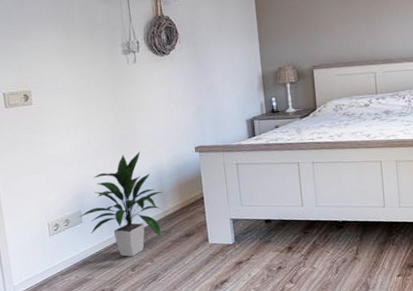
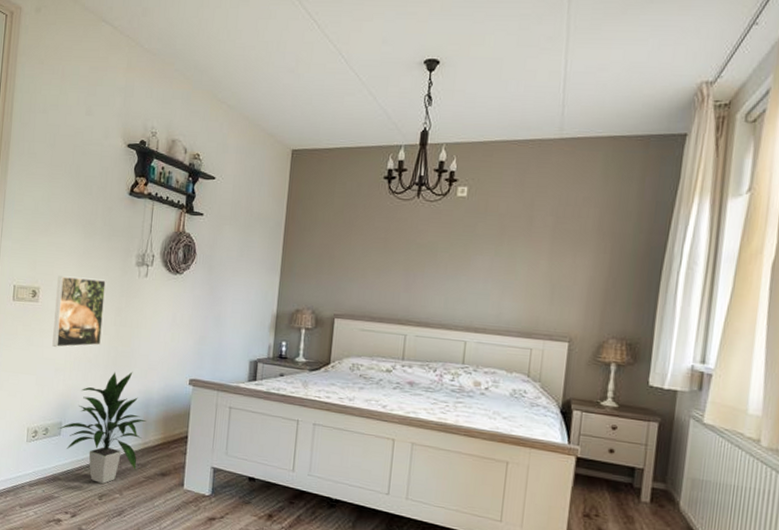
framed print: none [47,72,104,143] -> present [52,275,106,348]

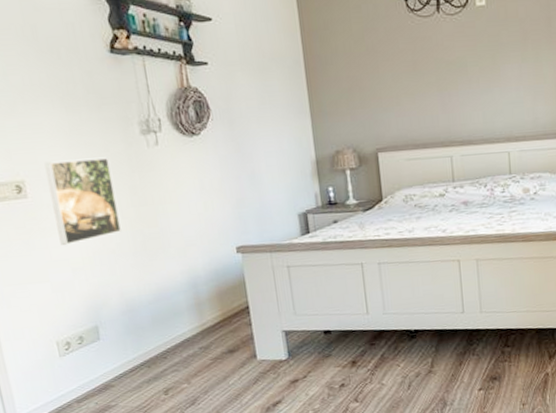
indoor plant: present [58,371,147,484] -> none [94,253,200,379]

